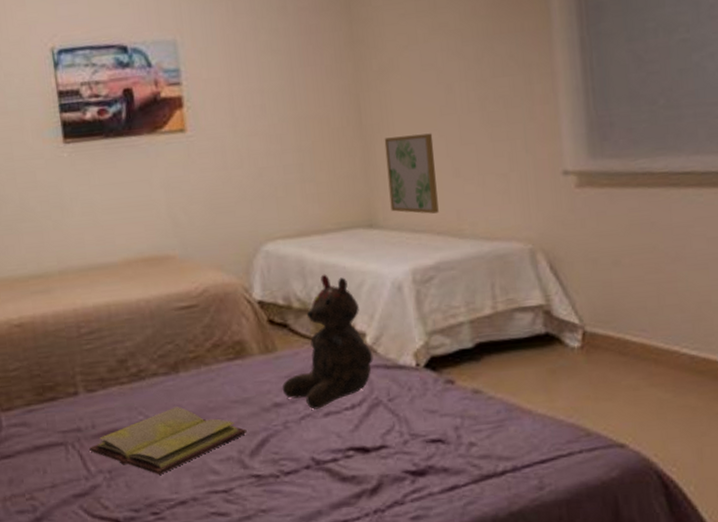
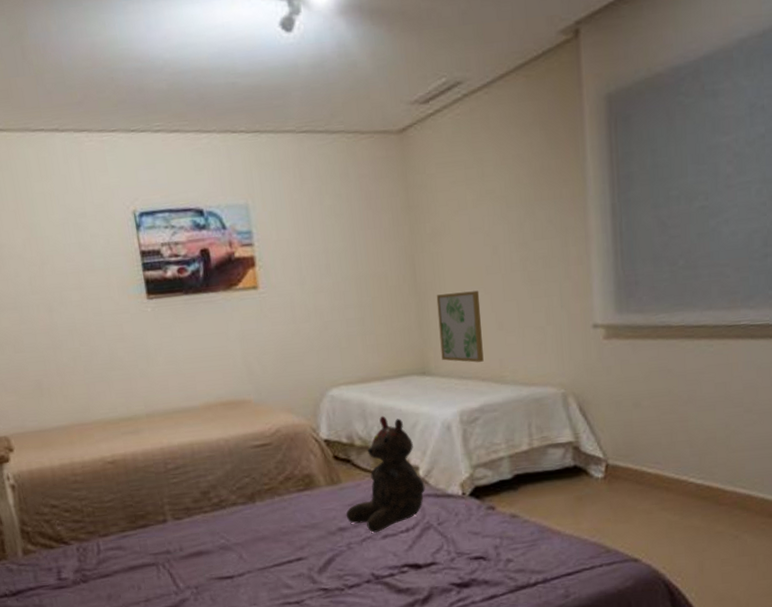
diary: present [89,406,247,475] -> none [178,531,316,590]

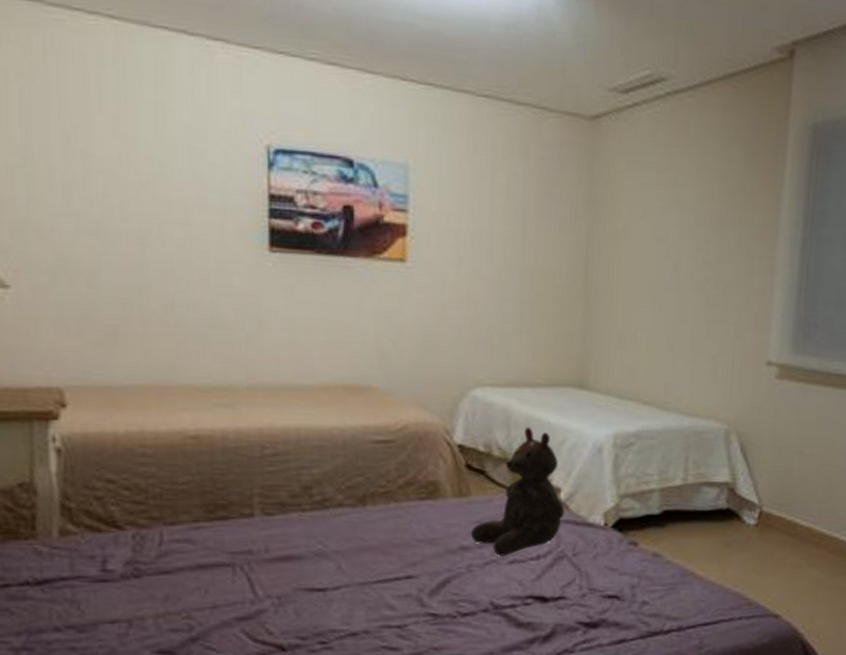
wall art: present [436,290,484,363] -> none [603,303,654,383]

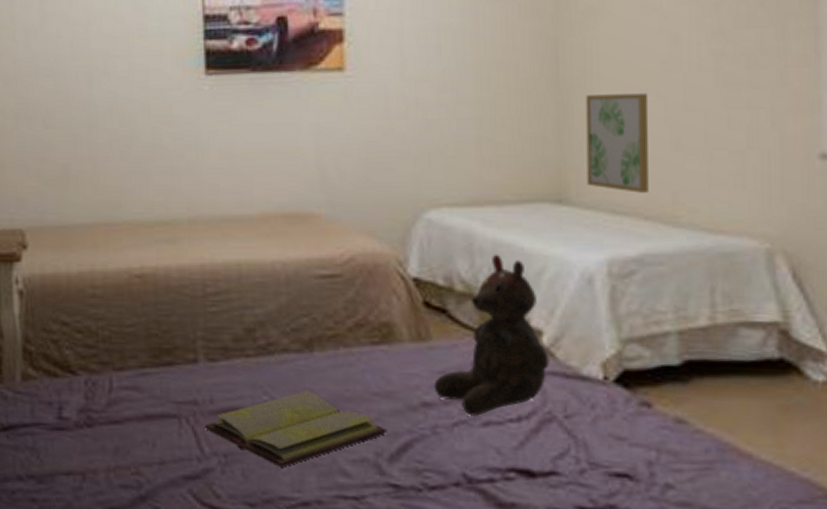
diary: none [259,539,429,605] -> present [205,391,387,468]
wall art: none [603,303,654,383] -> present [585,93,649,193]

